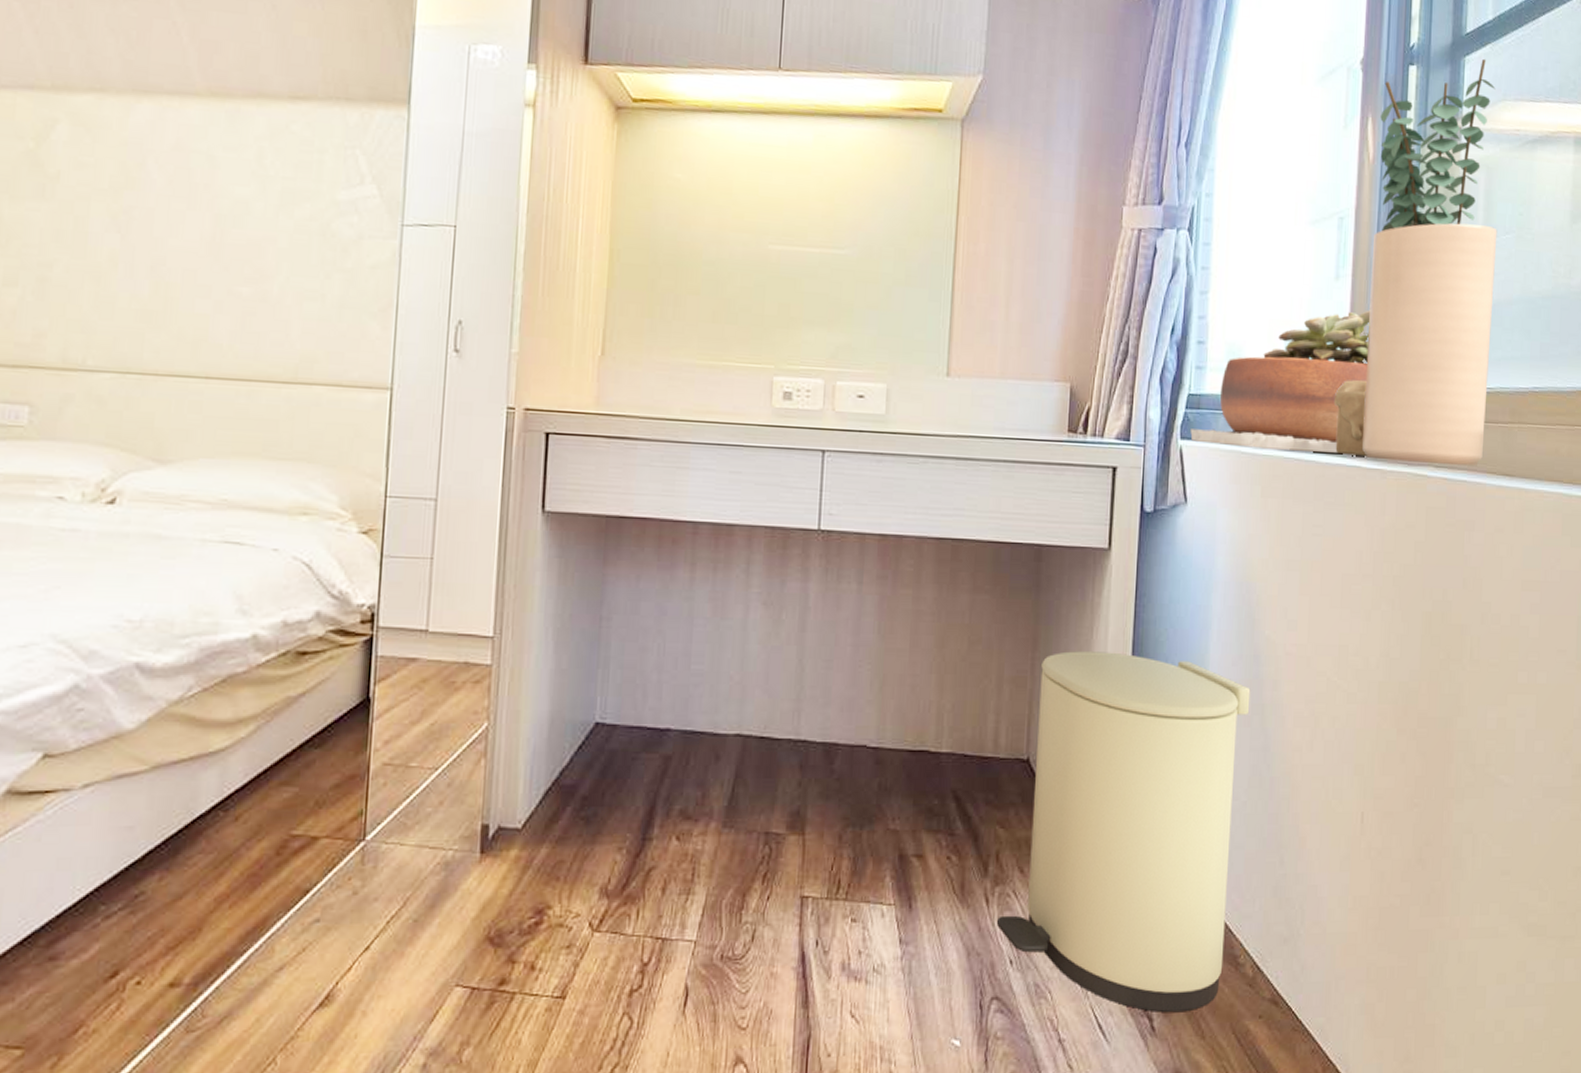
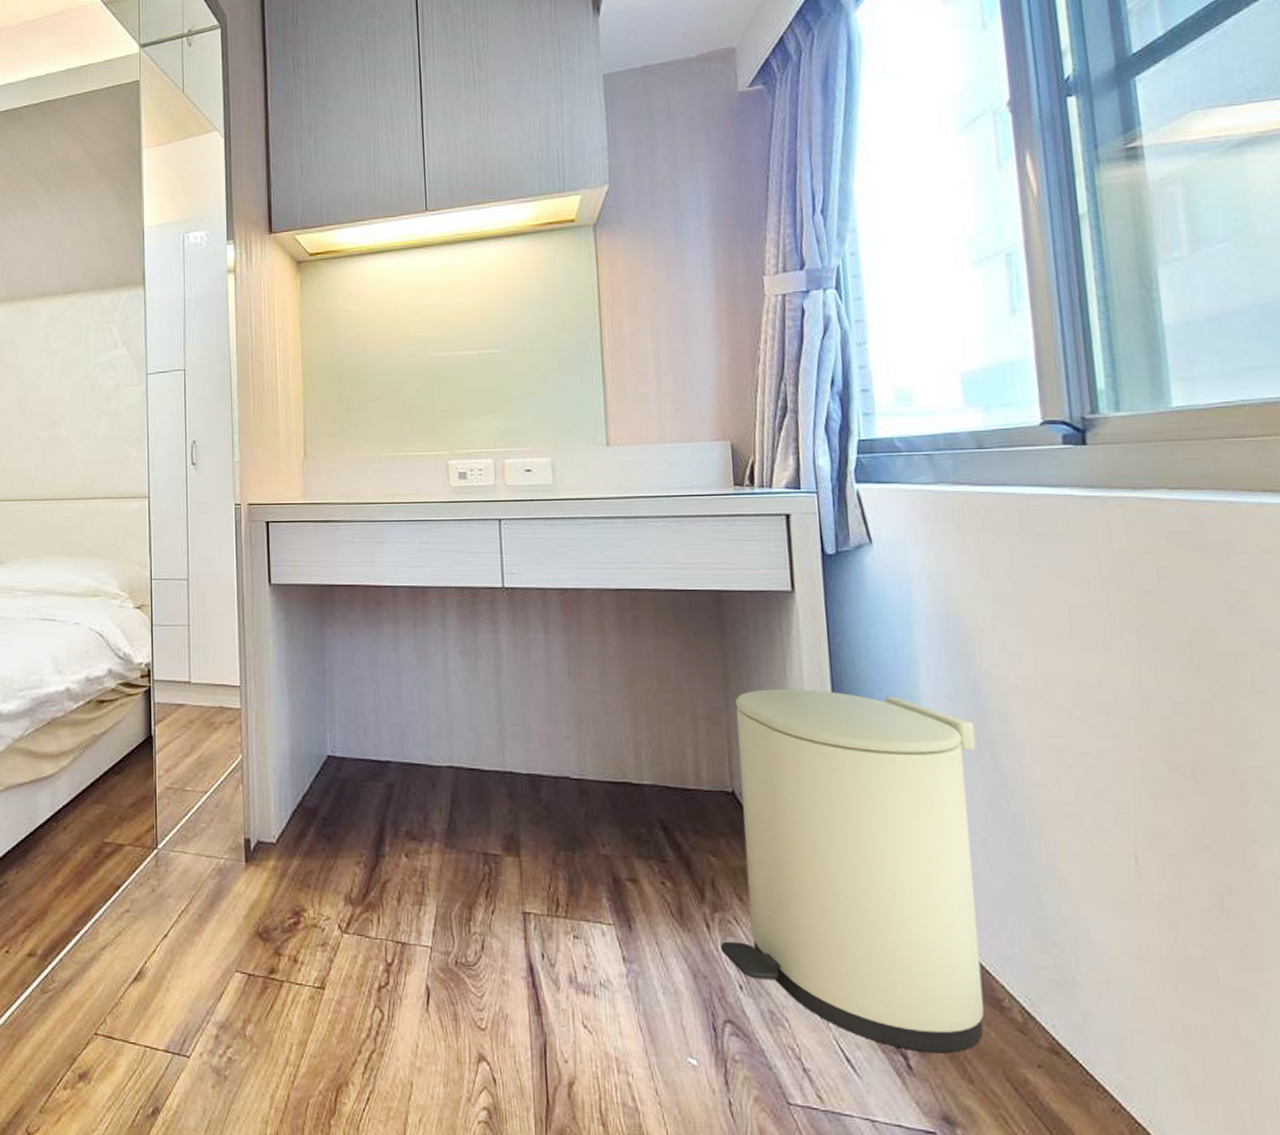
succulent plant: present [1190,310,1371,453] -> none [866,339,1066,486]
candle: present [1333,379,1367,456] -> none [1028,408,1078,485]
vase: present [1362,58,1497,466] -> none [1039,74,1231,487]

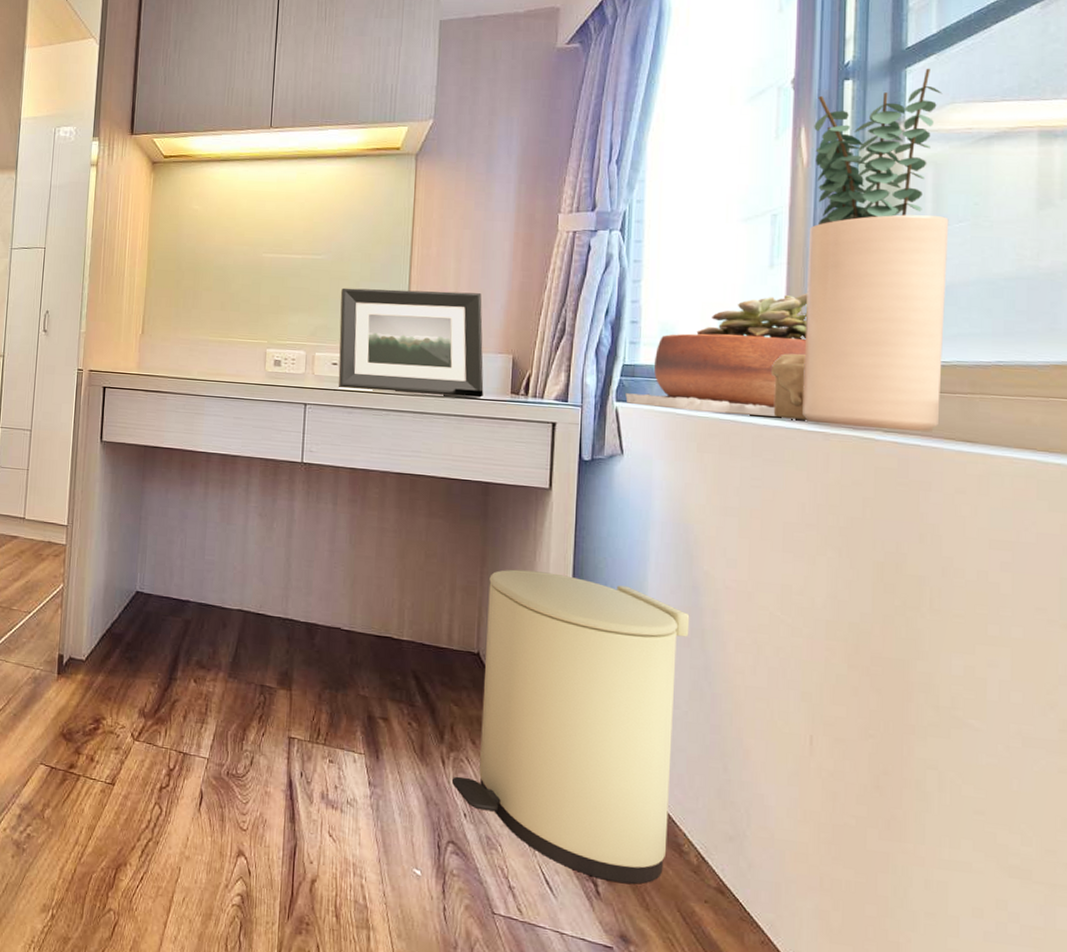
picture frame: none [525,374,703,497] -> present [338,288,484,398]
succulent plant: none [866,339,1066,486] -> present [625,293,808,417]
candle: none [1028,408,1078,485] -> present [770,353,807,420]
vase: none [1039,74,1231,487] -> present [802,68,949,432]

